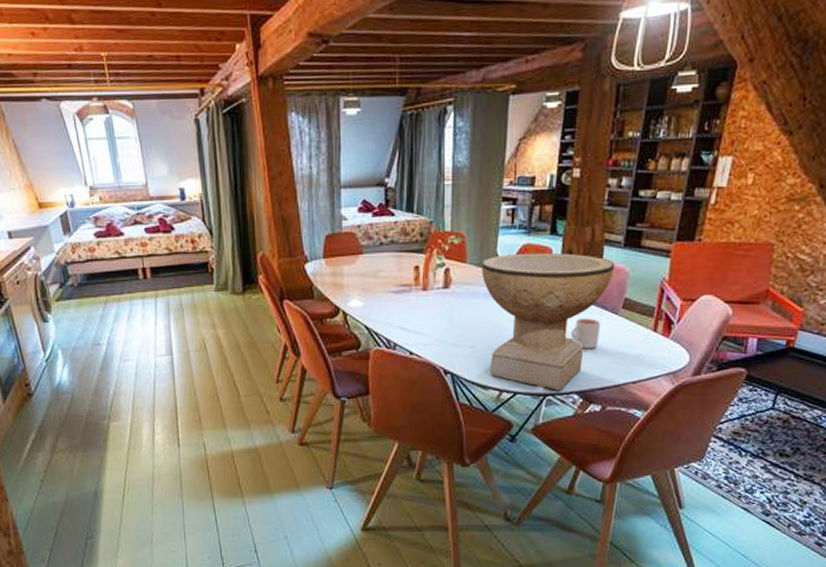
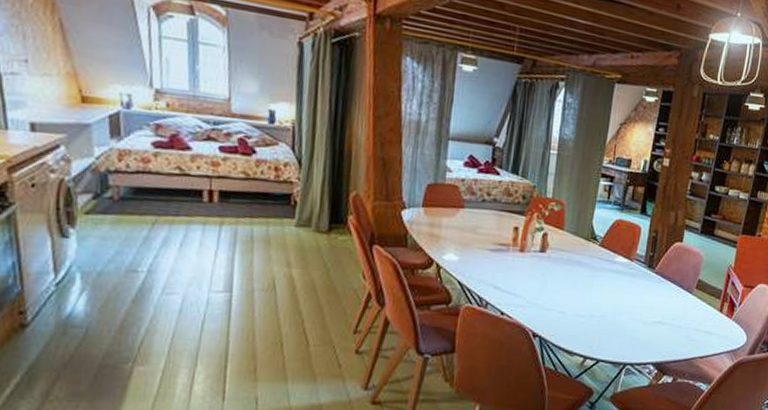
decorative bowl: present [481,252,615,391] -> none [576,227,693,361]
mug: present [571,318,601,348] -> none [652,294,678,323]

